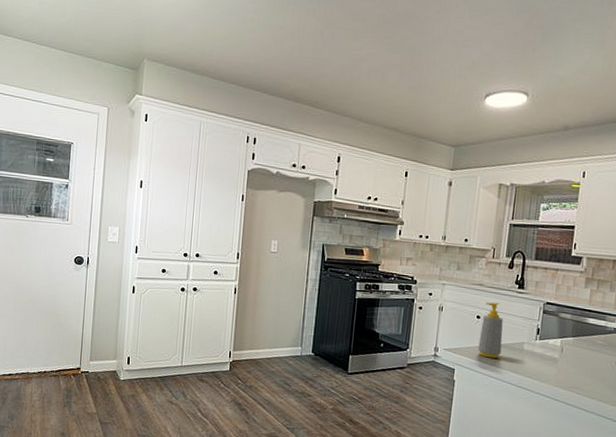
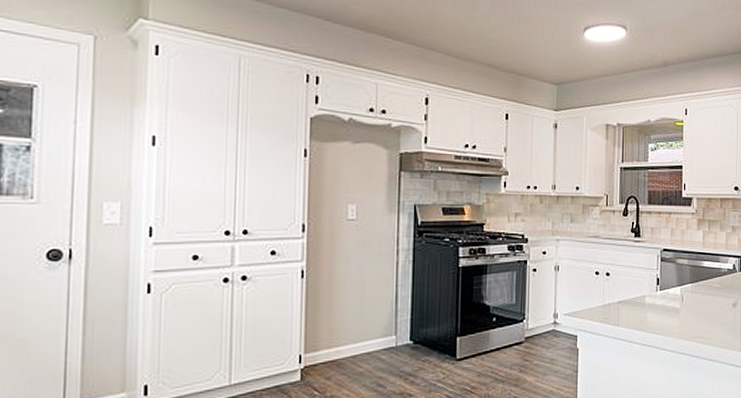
soap bottle: present [478,302,503,359] -> none [600,254,624,318]

